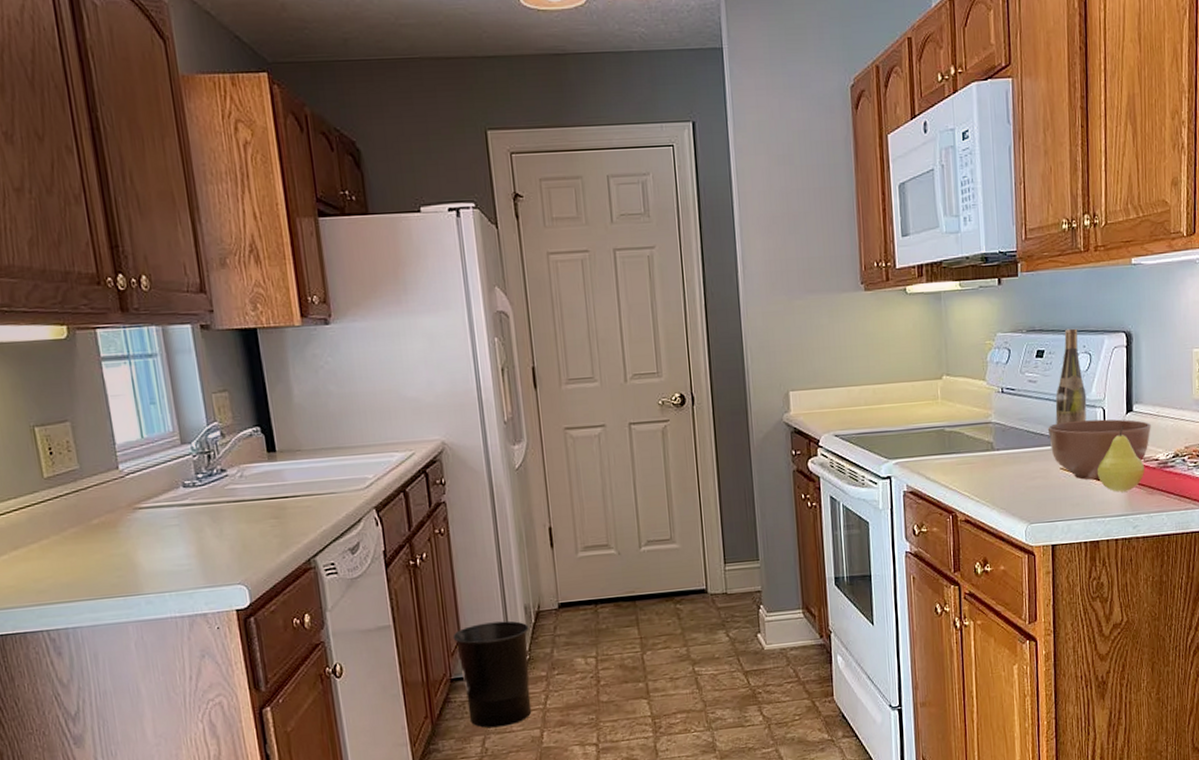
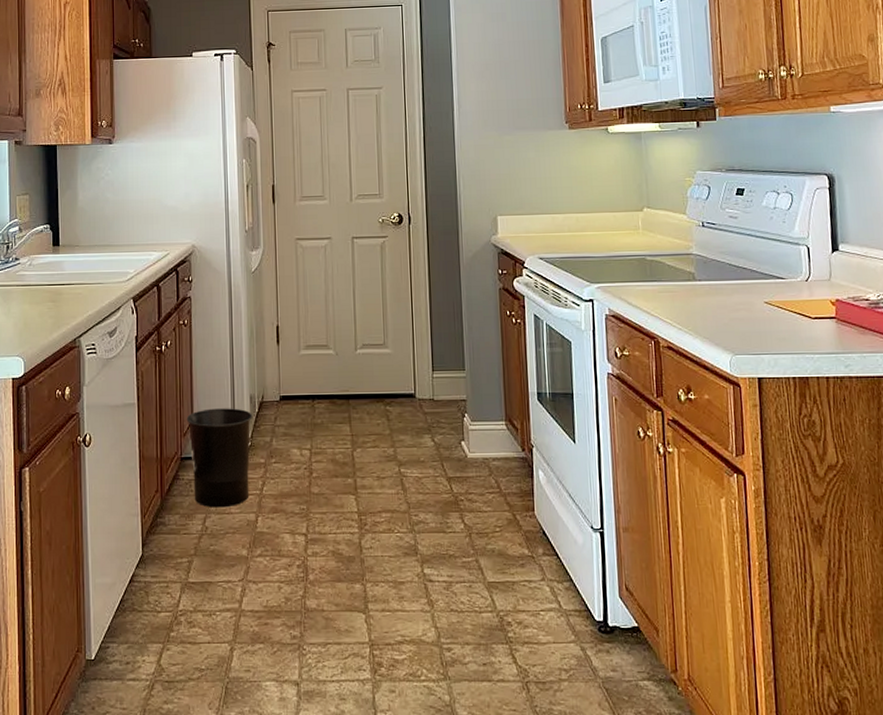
bowl: present [1047,419,1151,480] -> none [750,256,859,316]
wine bottle: present [1055,328,1087,425] -> none [757,169,791,259]
fruit: present [1096,425,1145,492] -> none [803,264,855,330]

